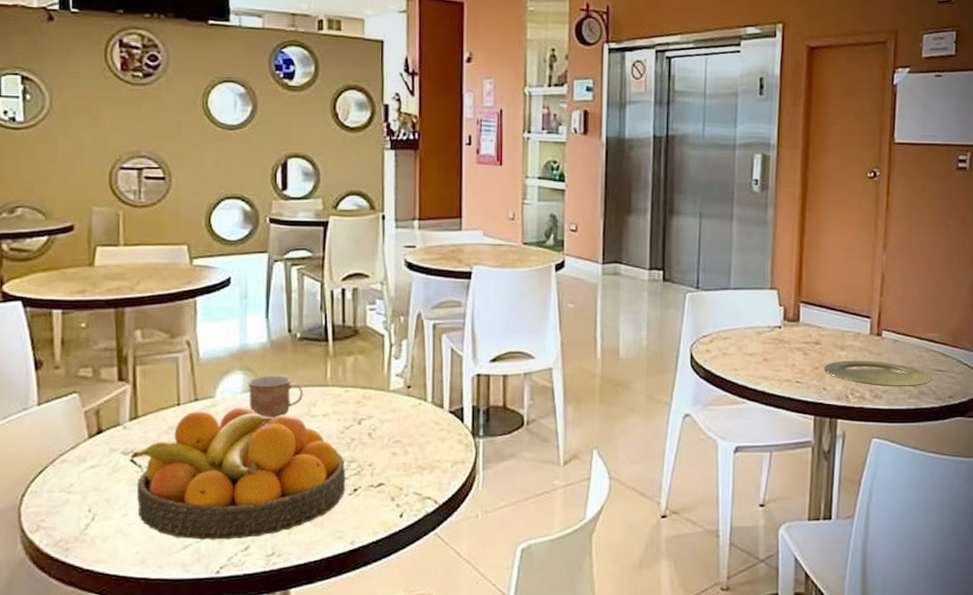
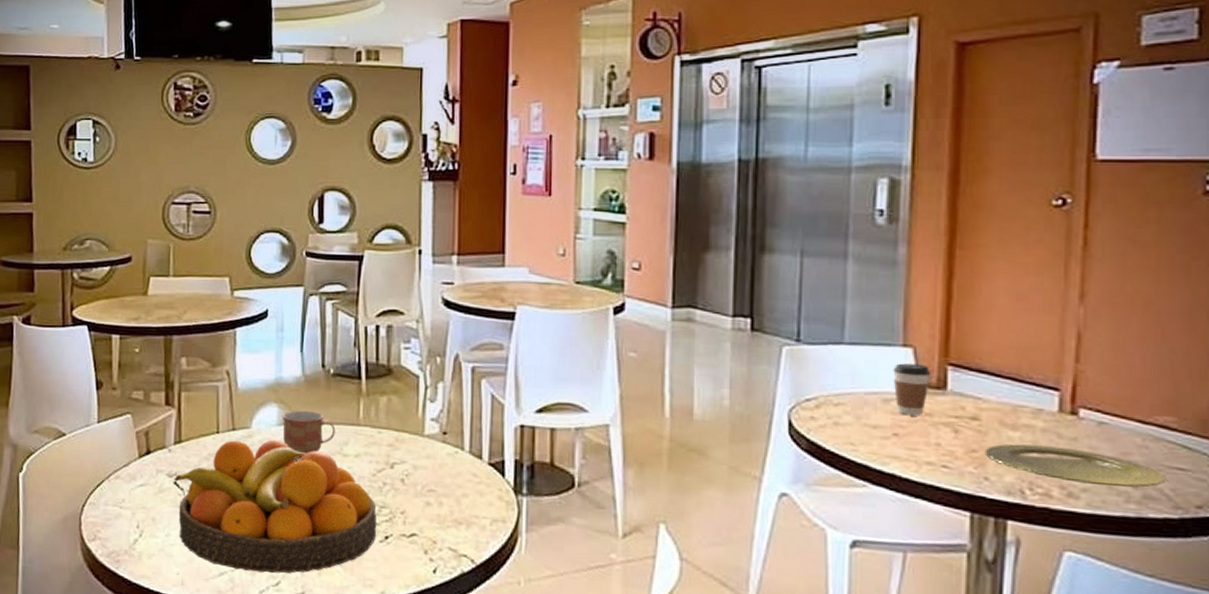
coffee cup: none [764,303,790,344] -> present [893,363,932,416]

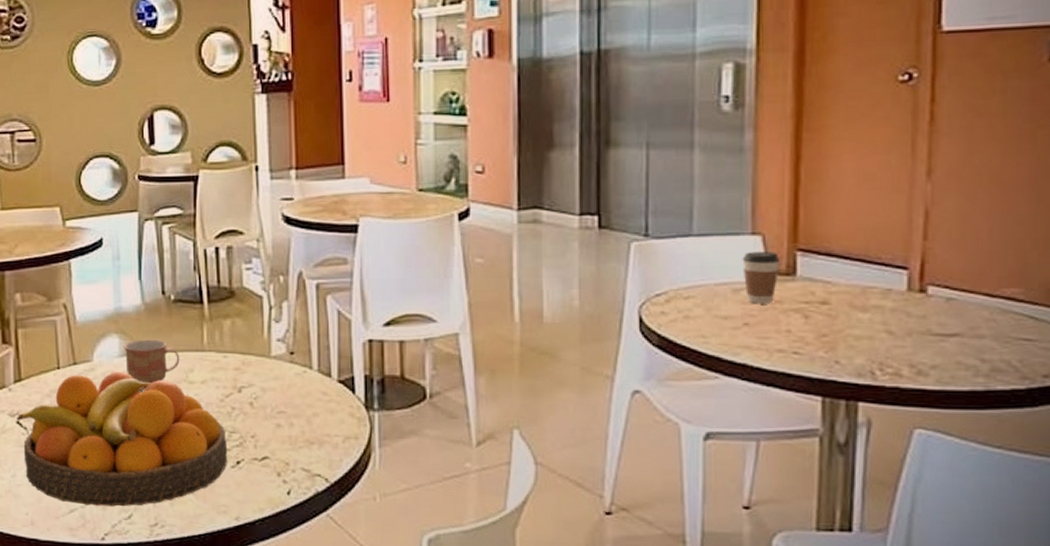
plate: present [984,444,1167,488] -> none [835,326,1014,362]

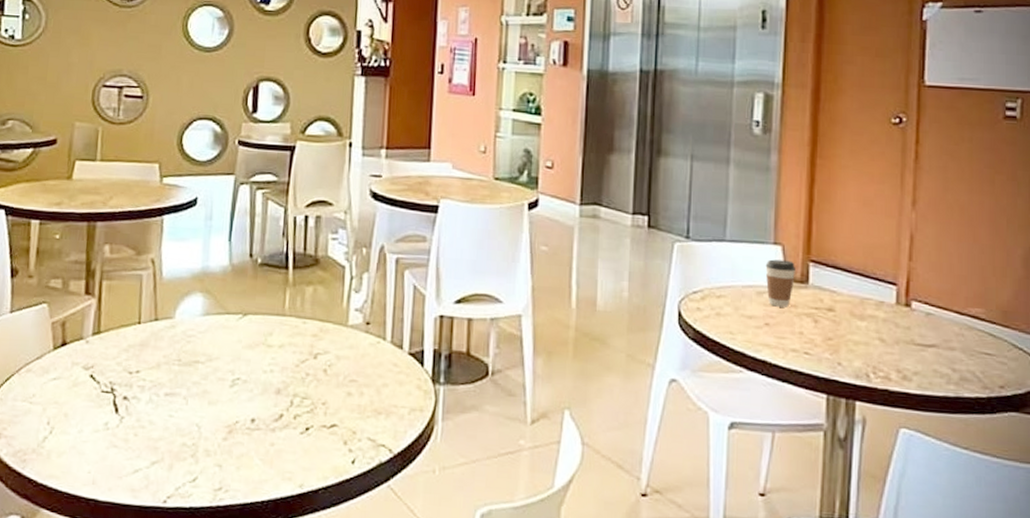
fruit bowl: present [16,371,228,507] -> none [90,330,299,469]
mug: present [124,339,180,384] -> none [206,300,261,345]

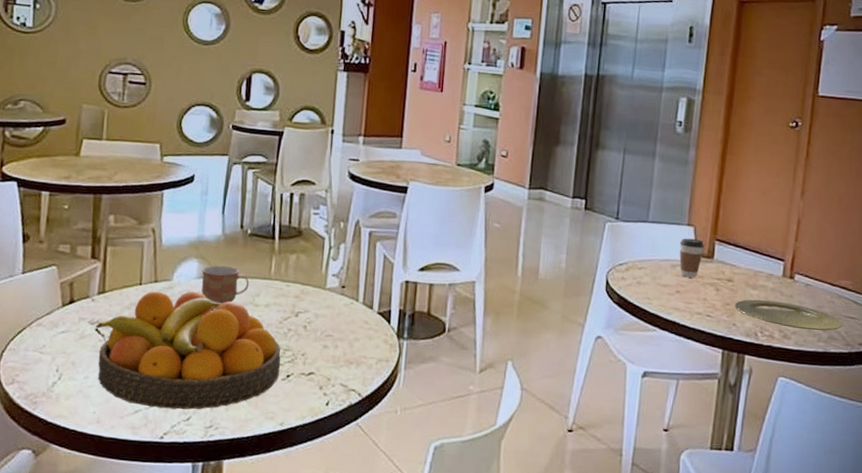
fruit bowl: none [90,330,299,469] -> present [96,291,281,410]
mug: none [206,300,261,345] -> present [201,265,249,304]
plate: none [838,332,978,371] -> present [734,299,843,331]

